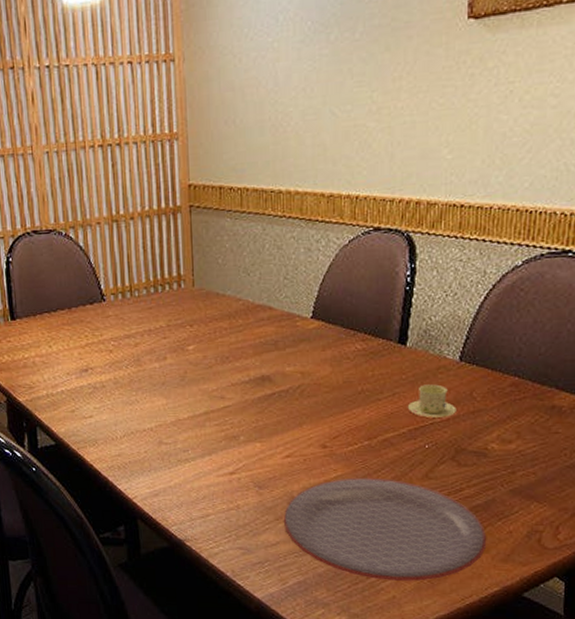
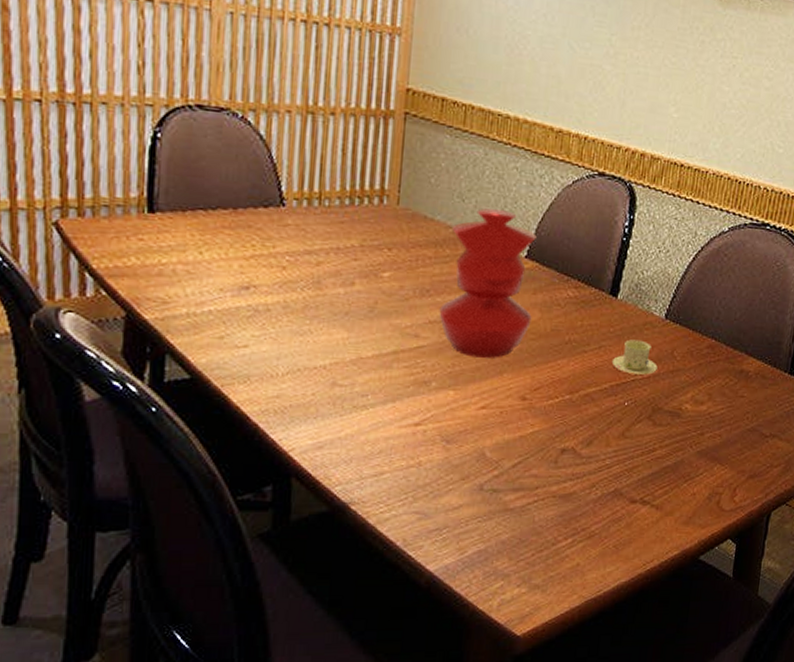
vase: none [239,277,324,412] -> present [439,208,537,358]
plate: present [283,477,487,581] -> none [469,434,673,546]

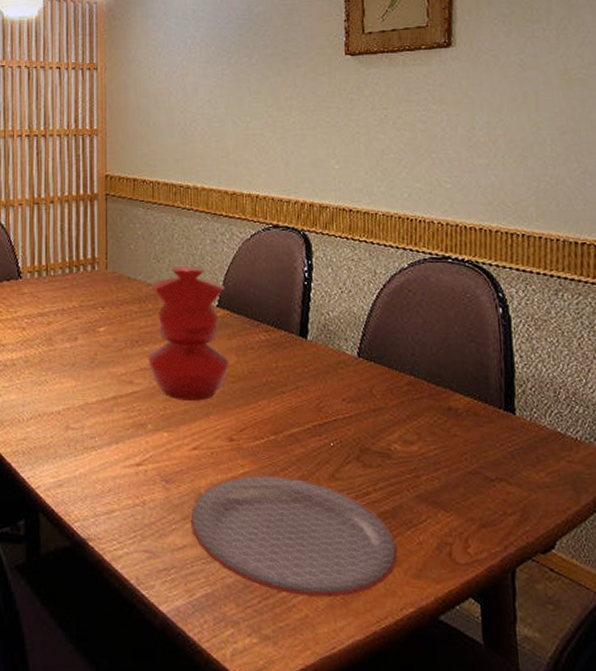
plate: none [469,434,673,546] -> present [190,475,398,598]
cup and saucer: present [611,339,658,375] -> none [310,379,358,414]

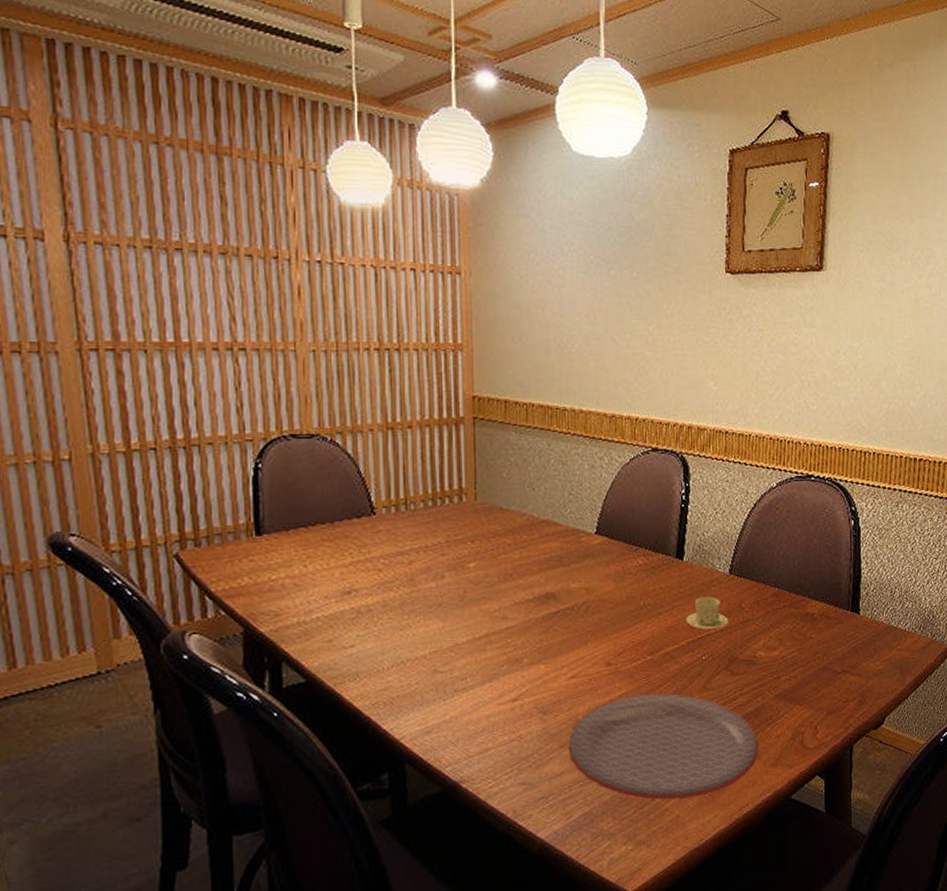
vase: present [148,266,229,401] -> none [523,493,608,631]
cup and saucer: none [310,379,358,414] -> present [685,597,728,629]

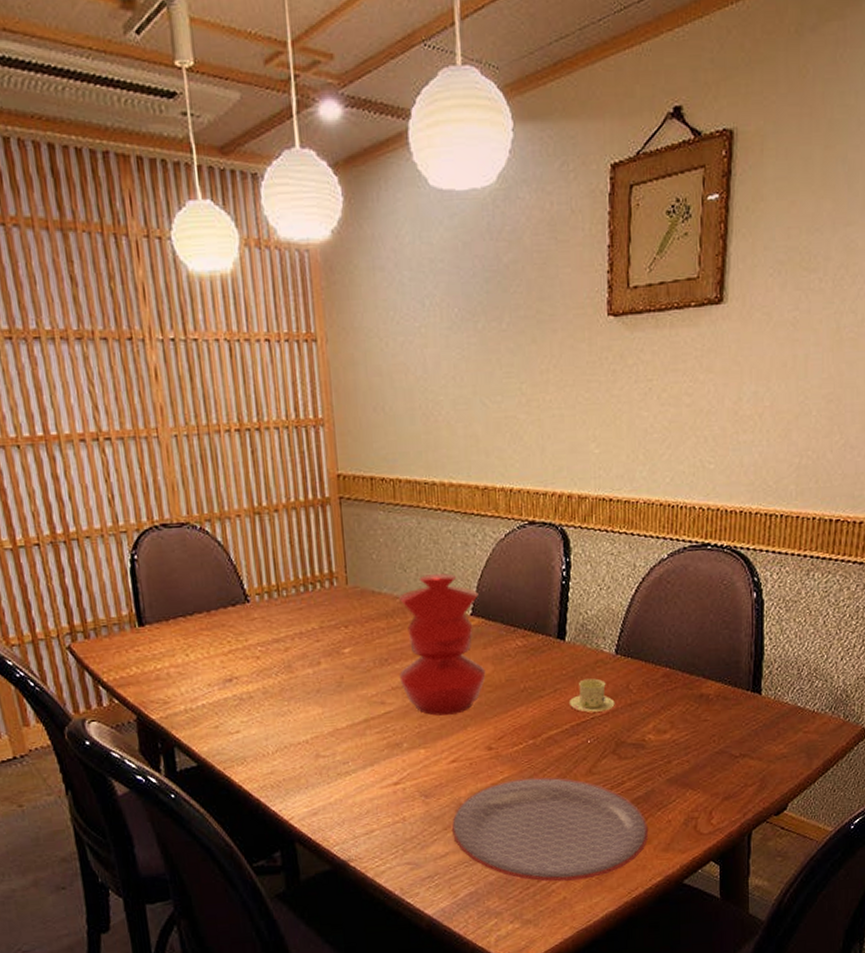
vase: none [523,493,608,631] -> present [399,573,486,716]

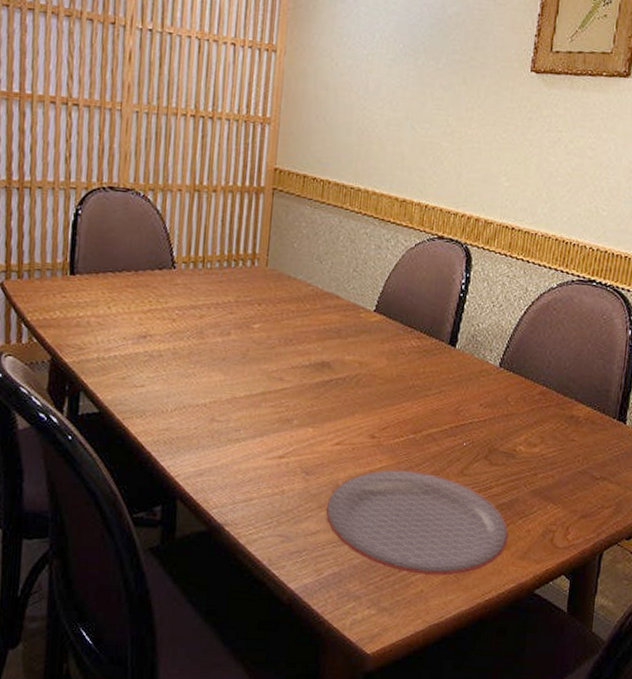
vase: present [399,573,486,716] -> none [300,269,384,400]
cup and saucer: present [568,678,615,712] -> none [451,385,493,418]

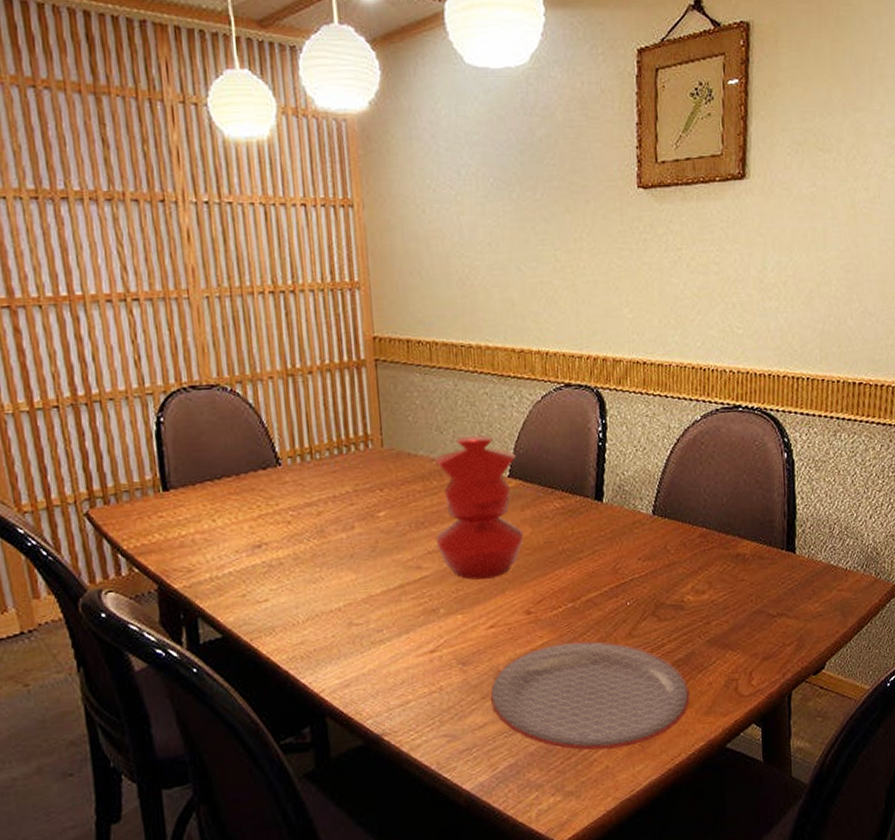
vase: none [300,269,384,400] -> present [435,435,524,580]

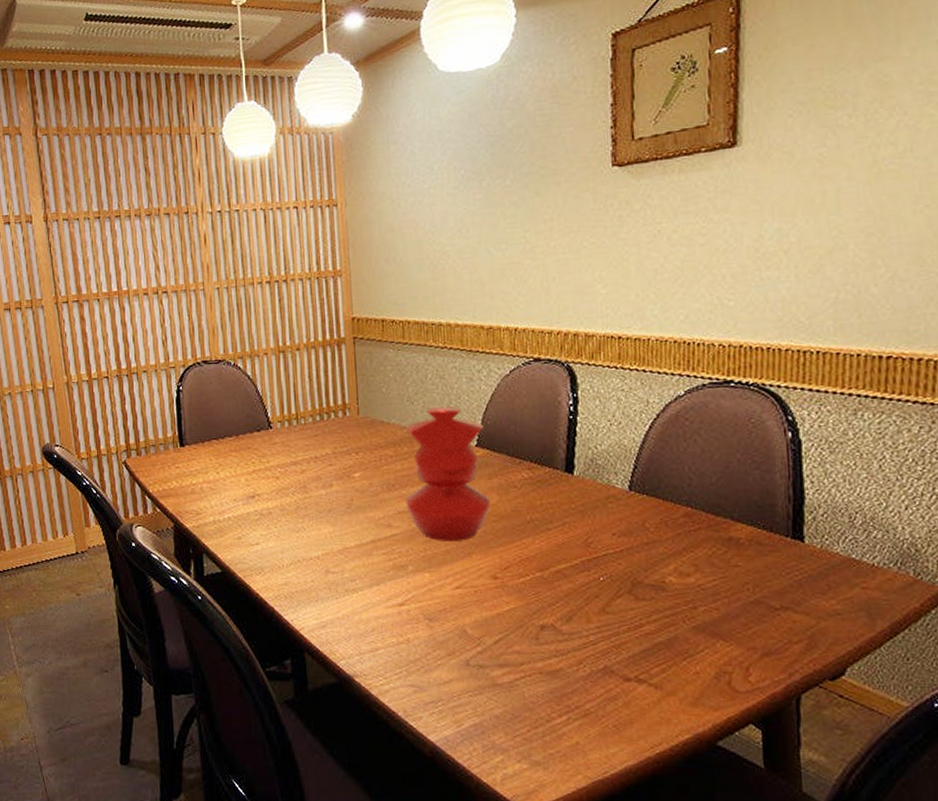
plate: present [490,641,690,750] -> none [455,611,673,726]

